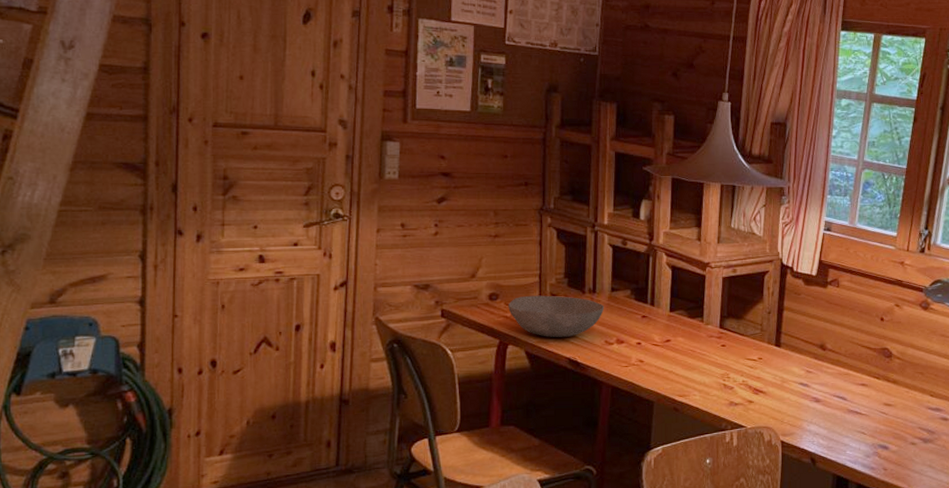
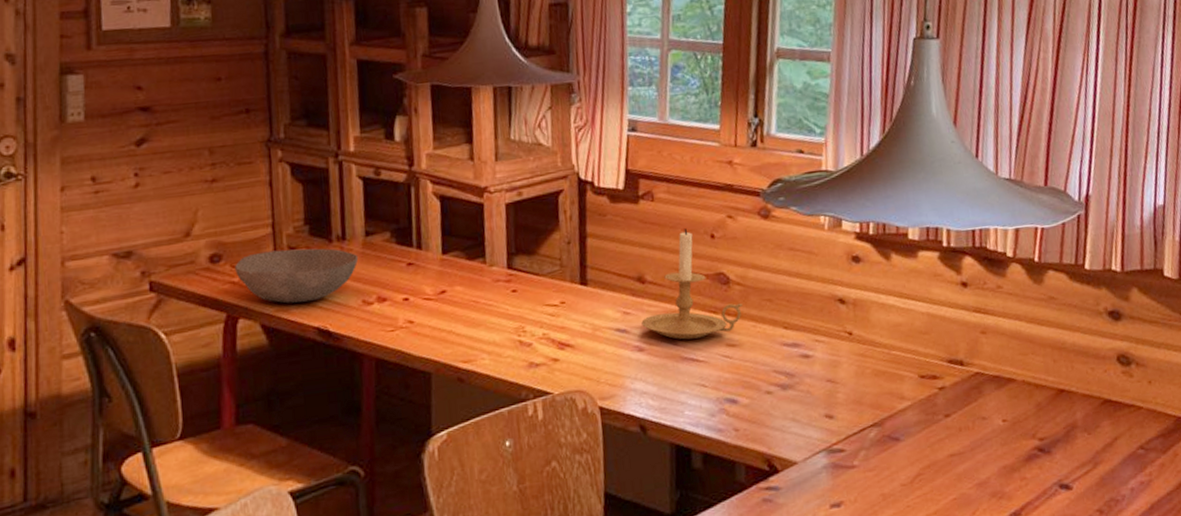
candle holder: none [820,311,900,397] -> present [641,228,743,340]

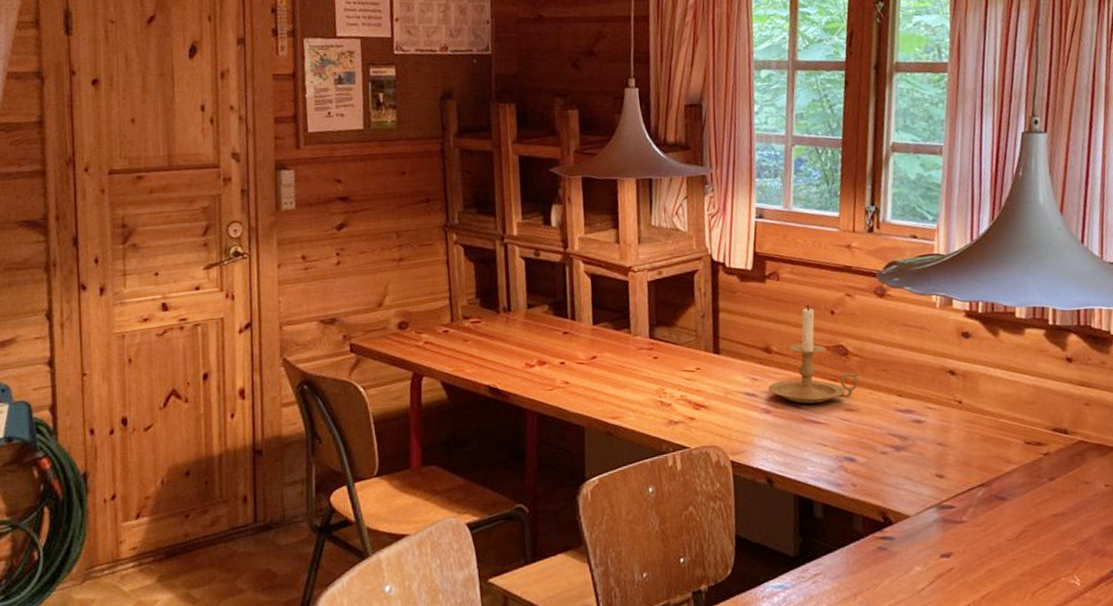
bowl: present [235,248,359,304] -> none [419,318,522,365]

